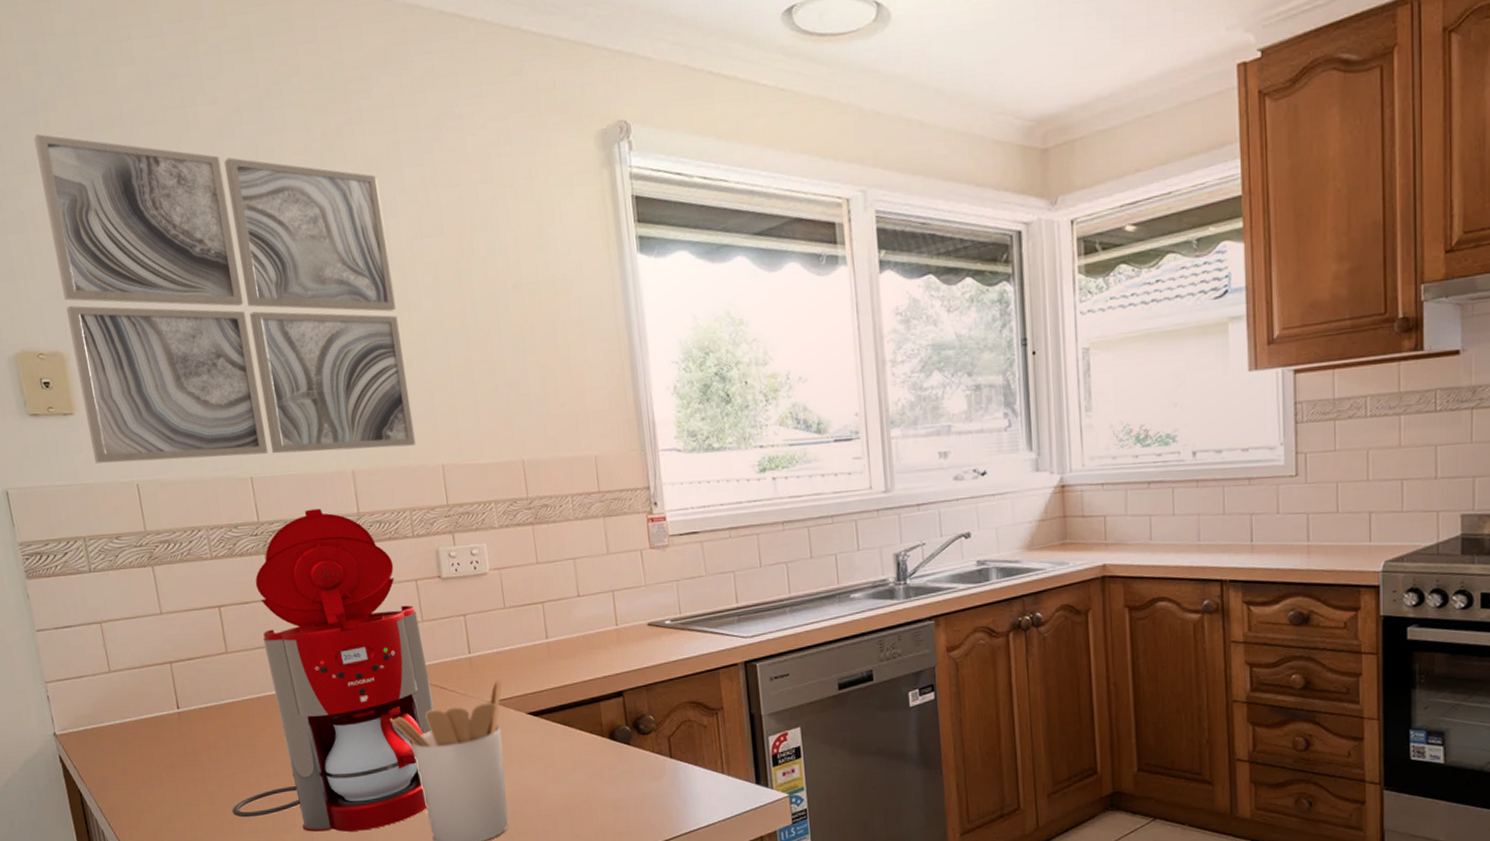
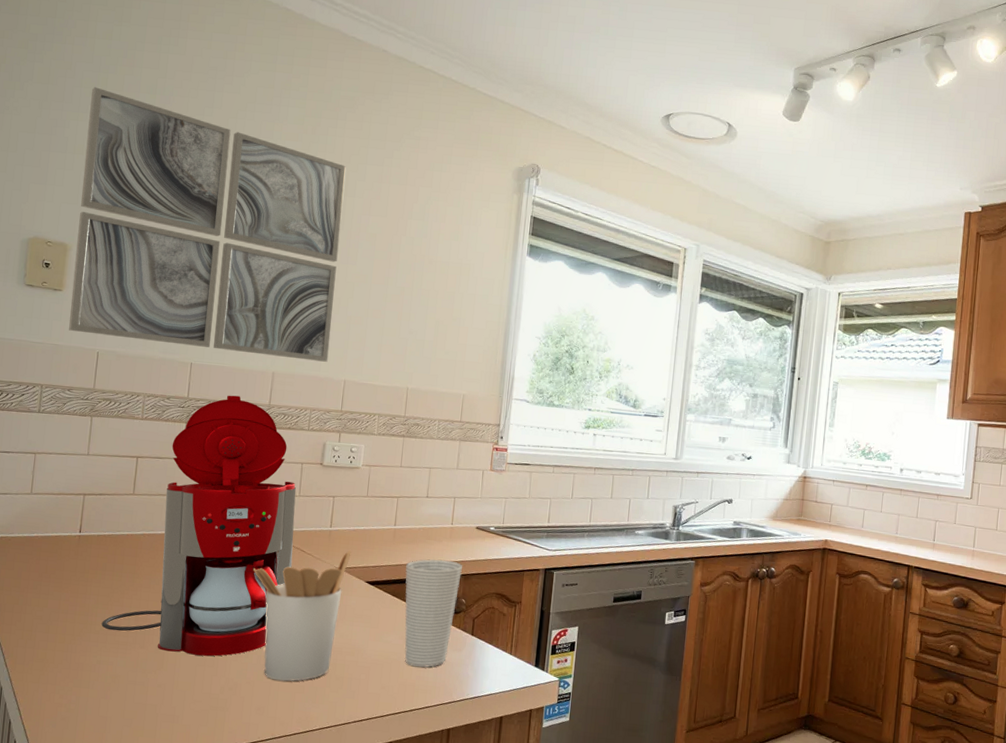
cup: none [571,670,646,806] -> present [404,559,462,668]

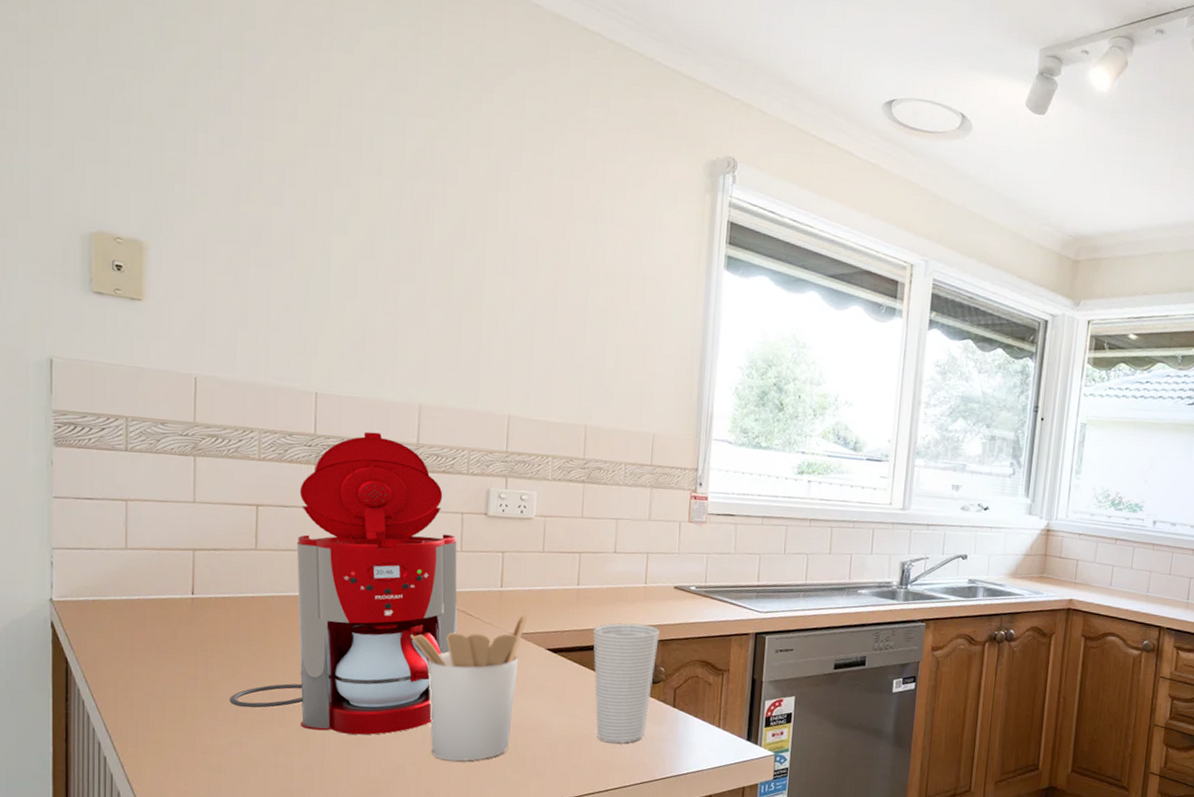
wall art: present [69,87,346,362] -> none [154,37,496,393]

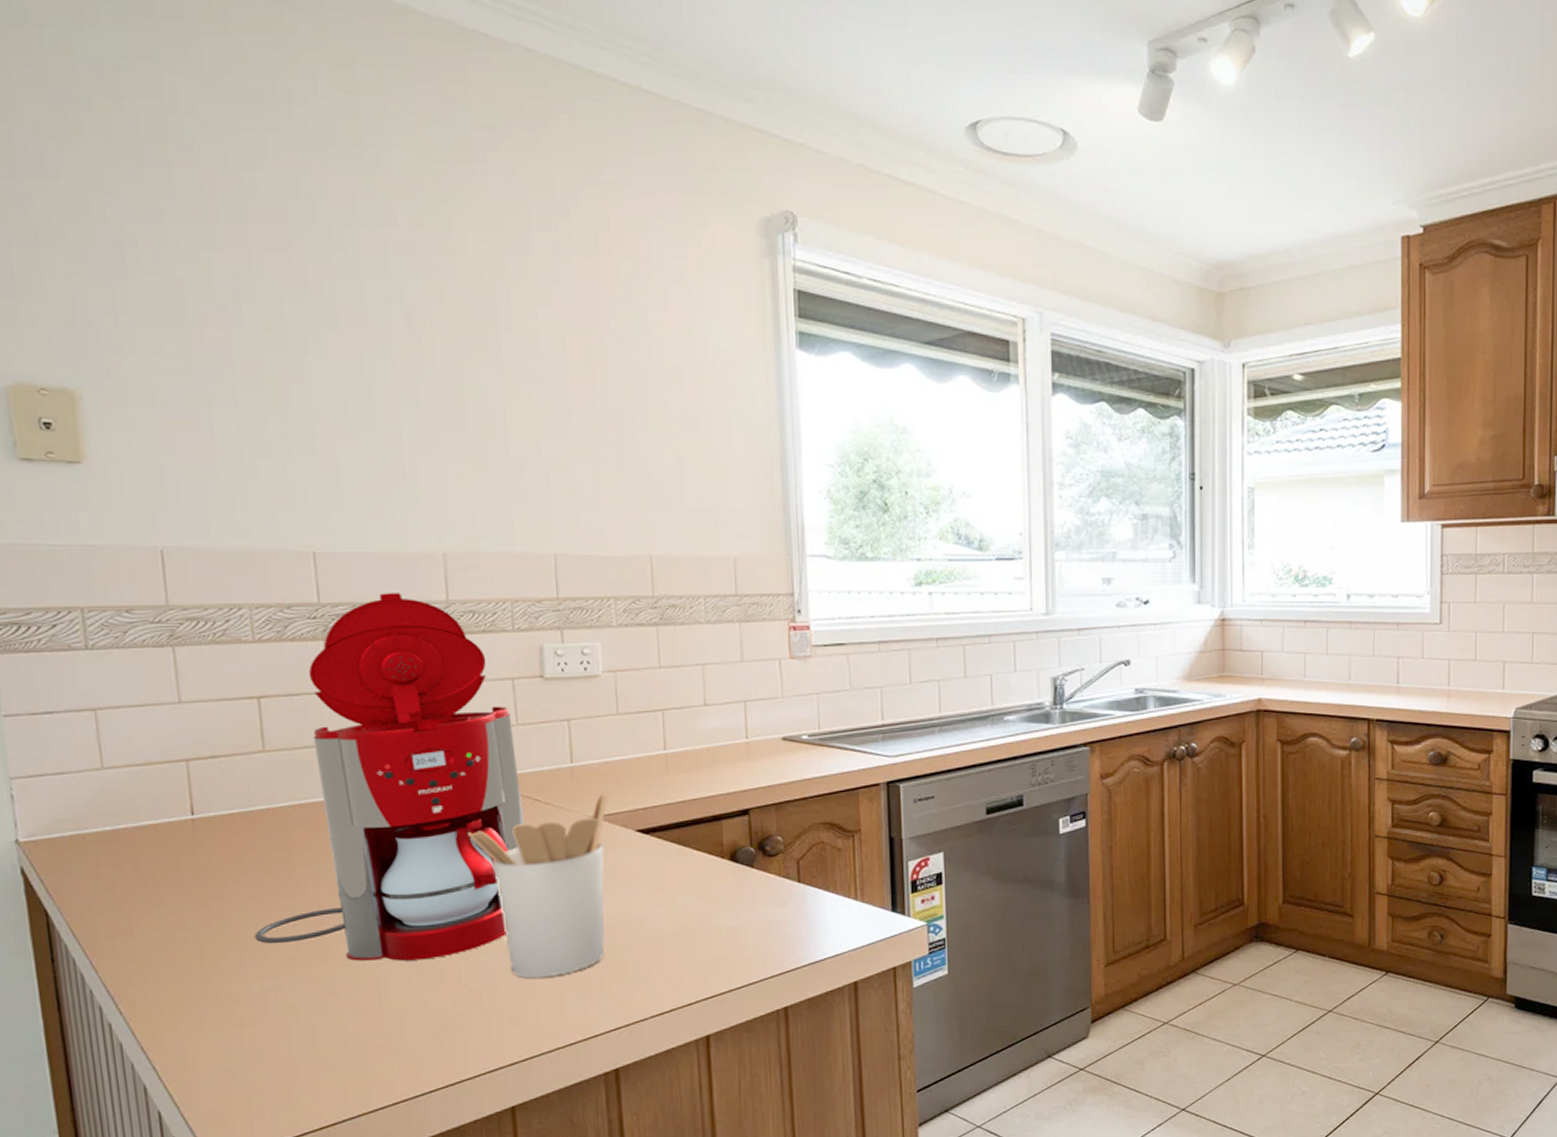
cup: present [593,623,660,744] -> none [690,787,771,934]

